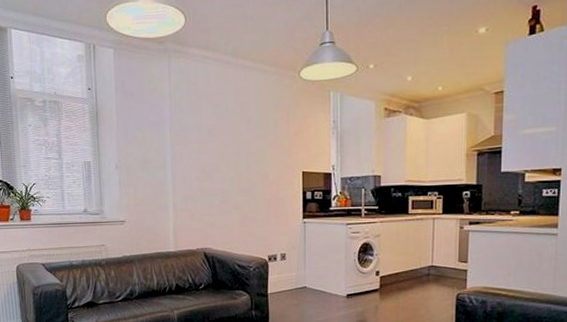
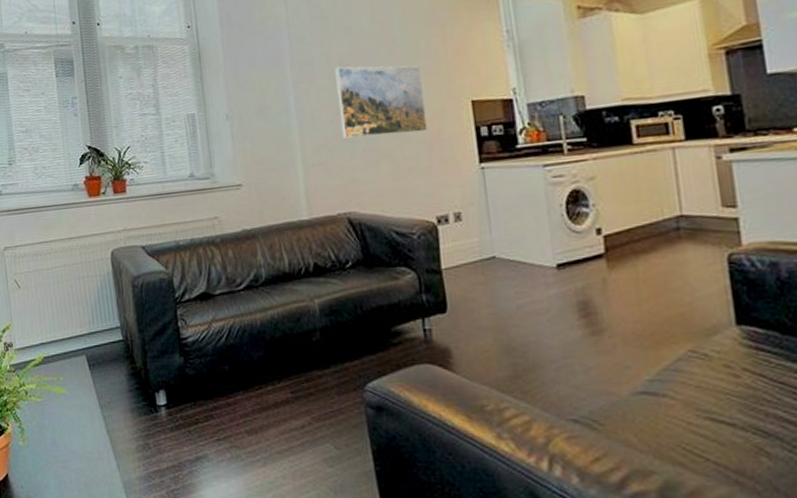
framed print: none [204,135,269,192] -> present [335,65,428,139]

